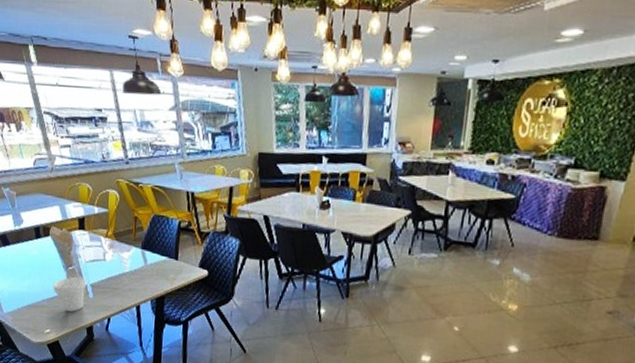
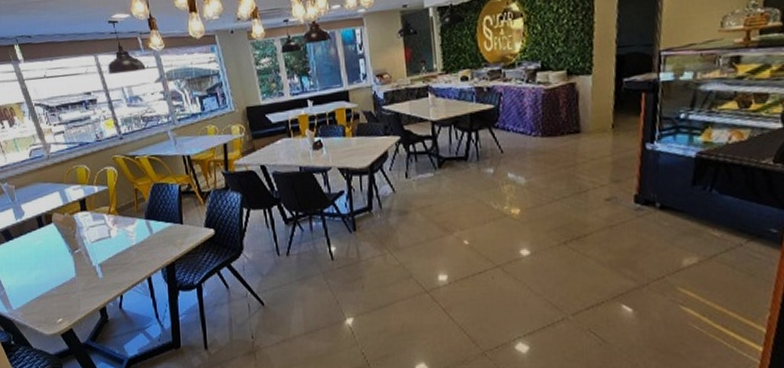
cup: present [53,276,86,313] -> none [61,258,94,297]

